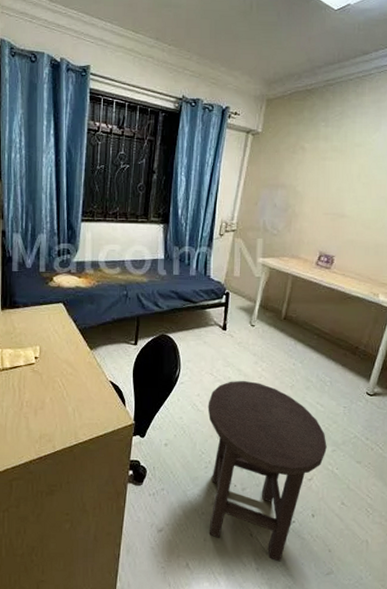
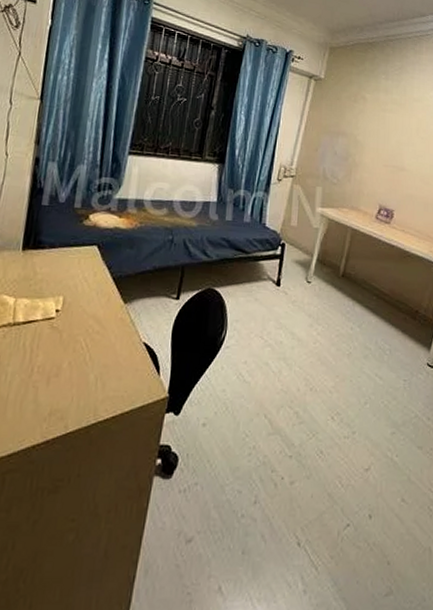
stool: present [207,380,327,562] -> none [248,345,386,580]

